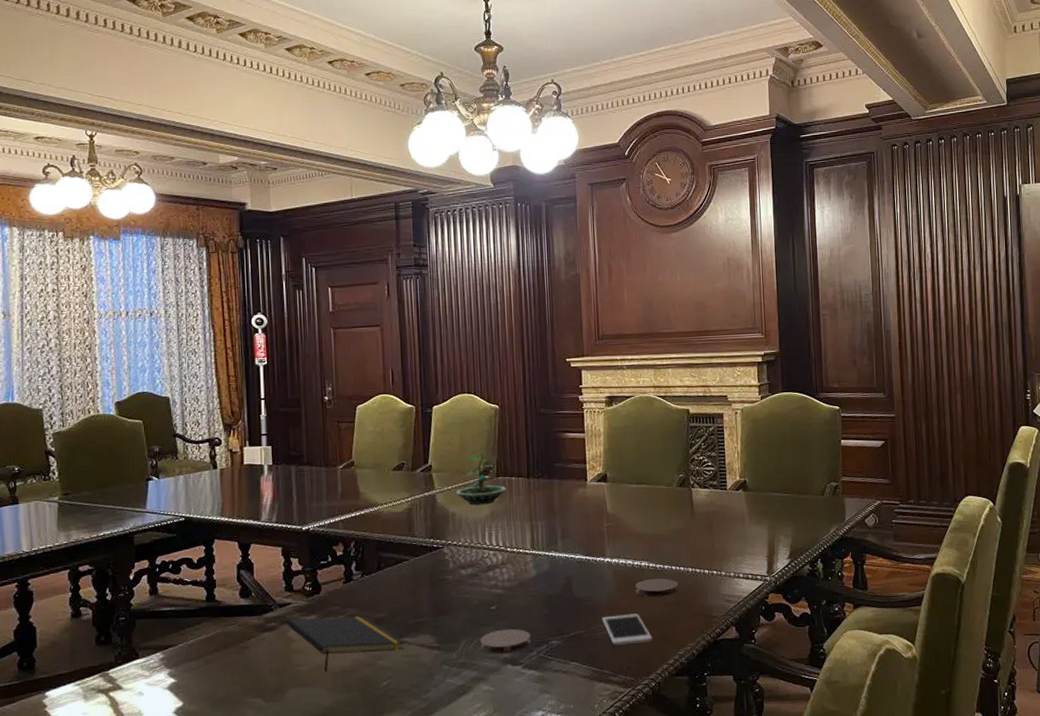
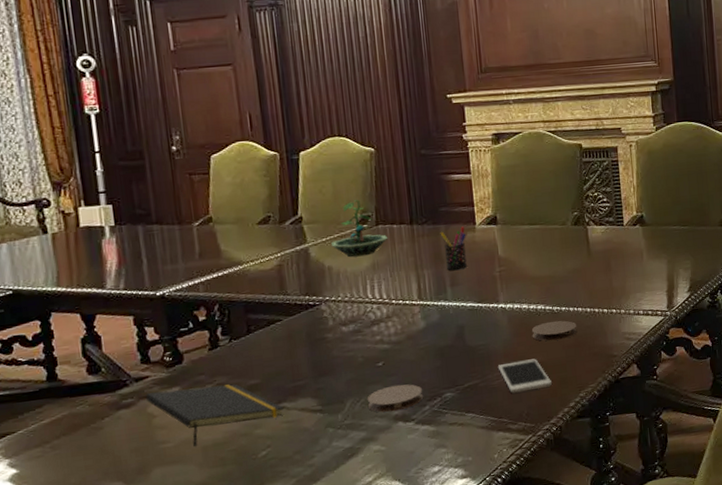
pen holder: none [554,482,578,523] -> present [440,226,467,270]

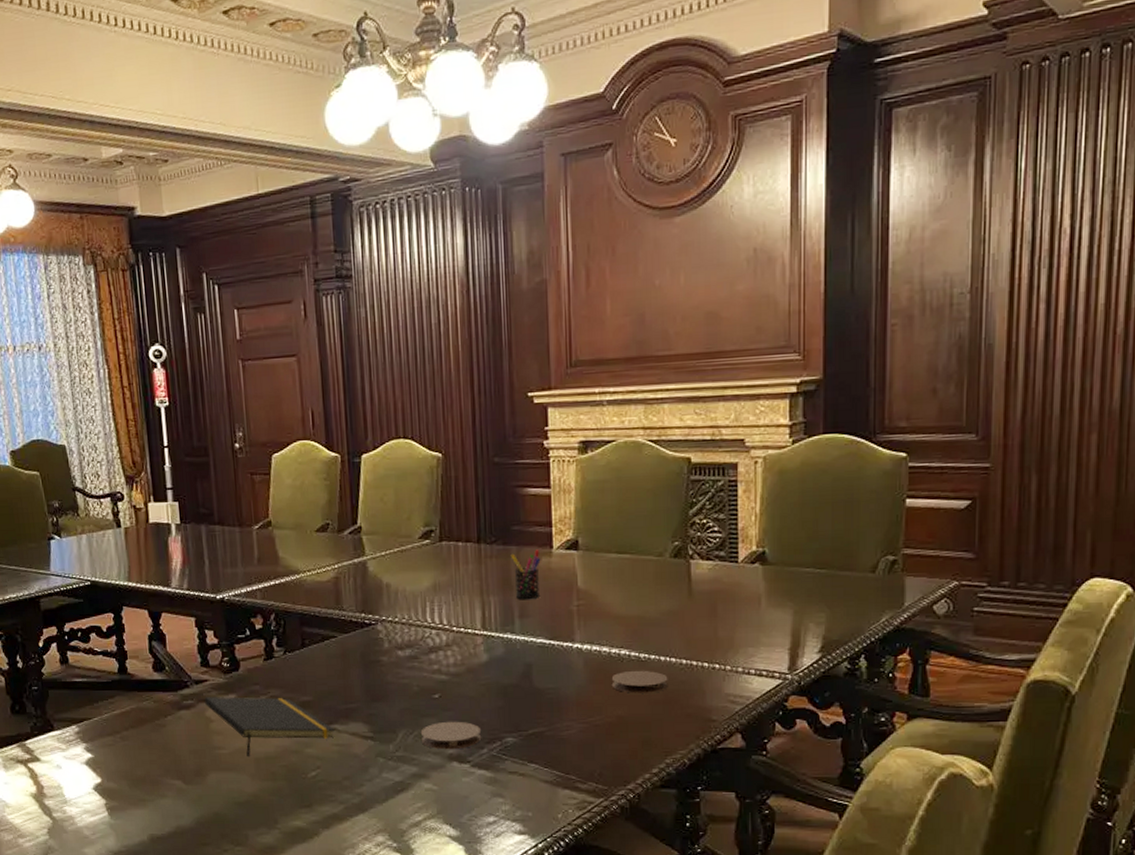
terrarium: present [332,200,387,258] -> none [391,511,451,575]
cell phone: present [497,358,552,393] -> none [568,711,632,748]

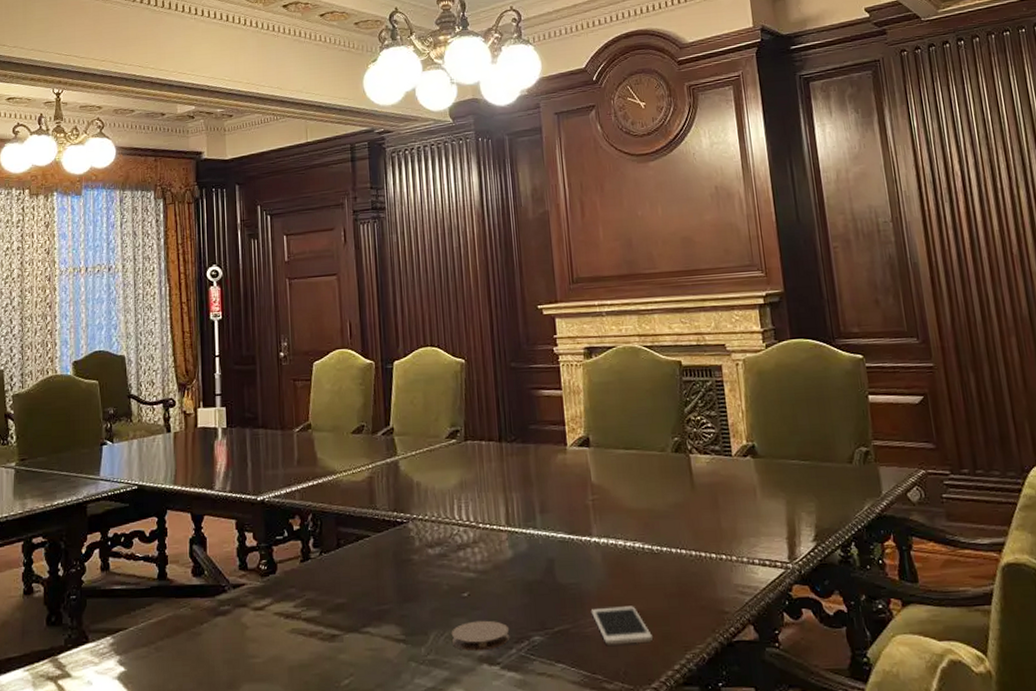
notepad: present [204,697,335,757] -> none [240,601,368,666]
pen holder: present [510,549,541,599] -> none [529,447,557,495]
cell phone: none [568,711,632,748] -> present [590,606,653,645]
coaster: present [611,670,668,693] -> none [628,562,681,587]

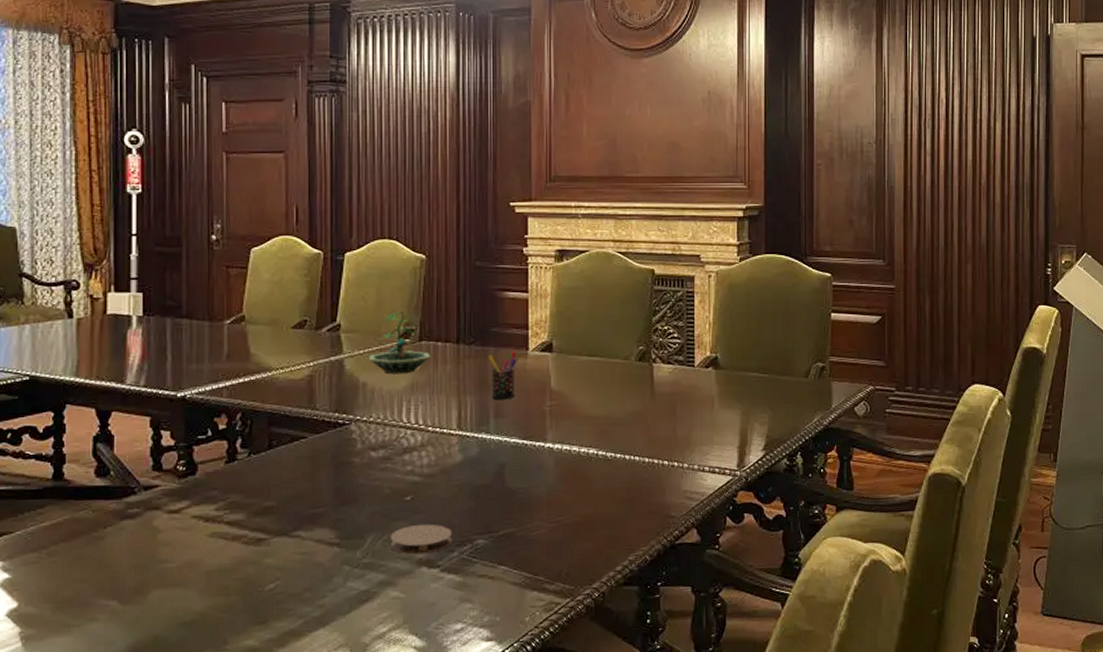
terrarium: none [421,413,476,474] -> present [369,311,430,375]
pen holder: none [529,447,557,495] -> present [488,351,517,399]
cell phone: present [590,606,653,645] -> none [538,510,598,548]

